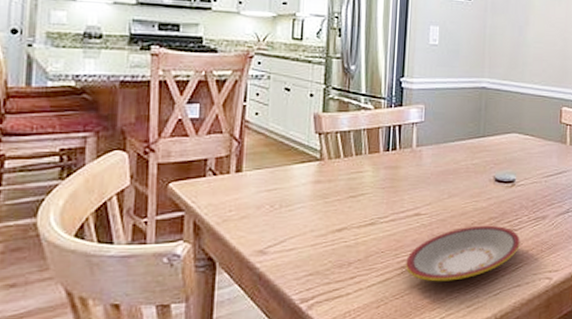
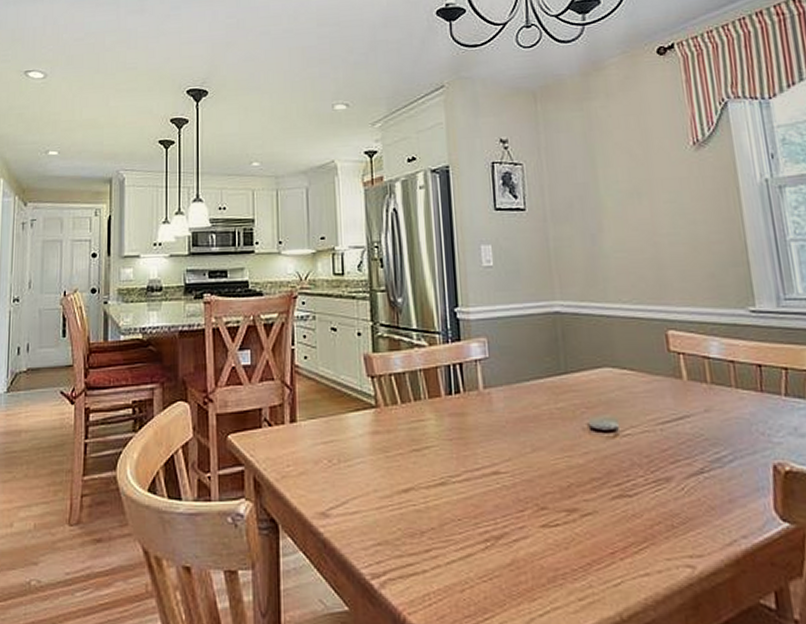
plate: present [406,225,520,282] -> none [490,488,640,563]

